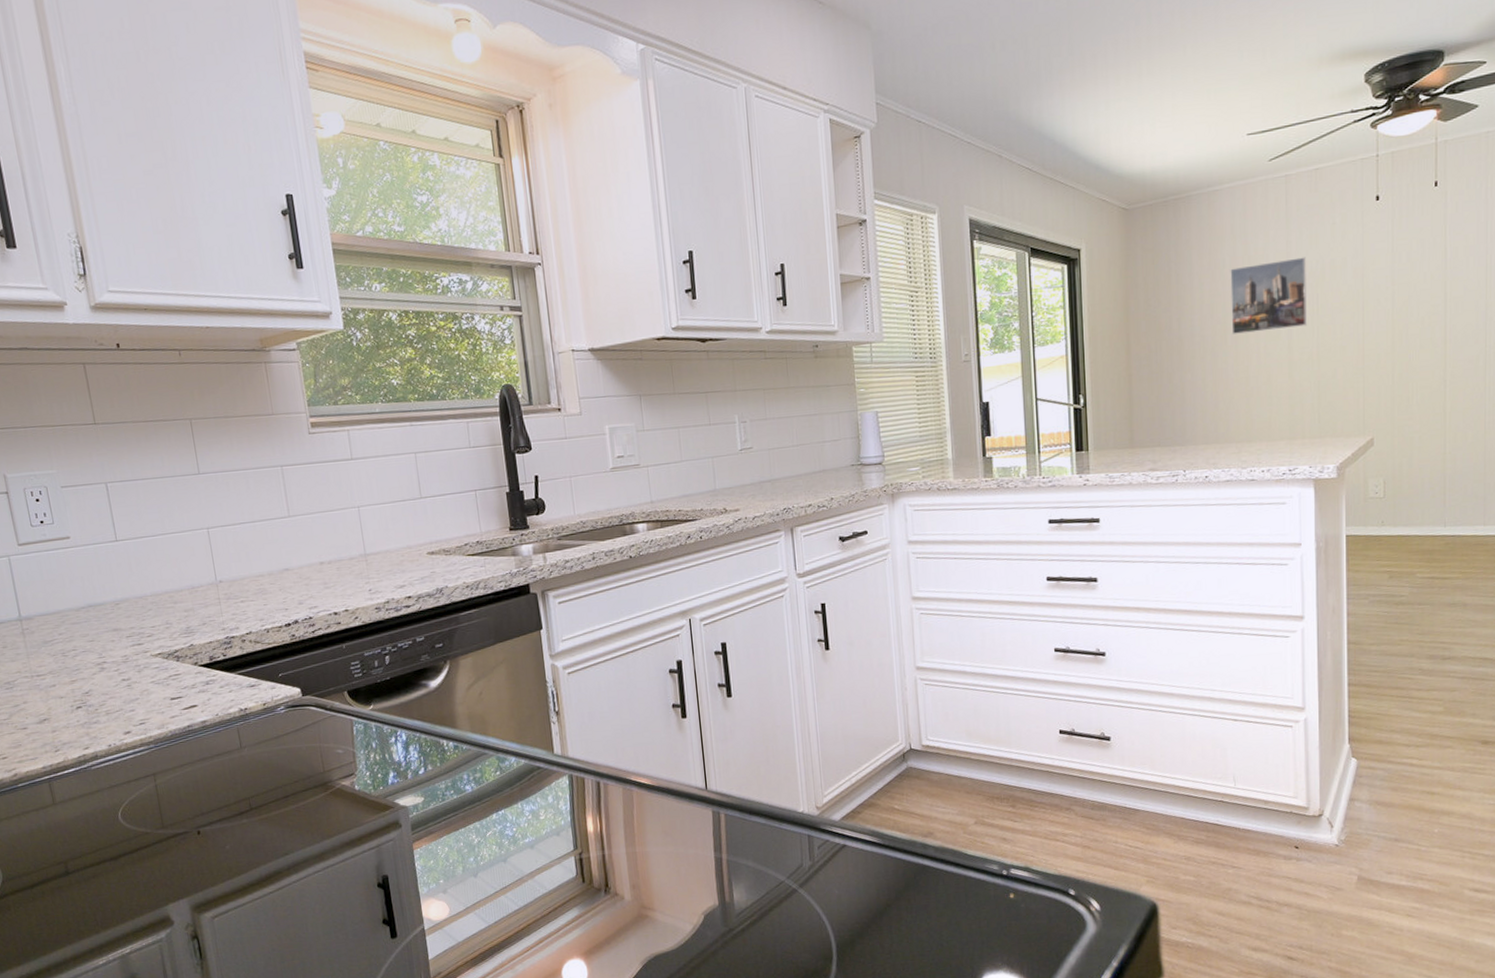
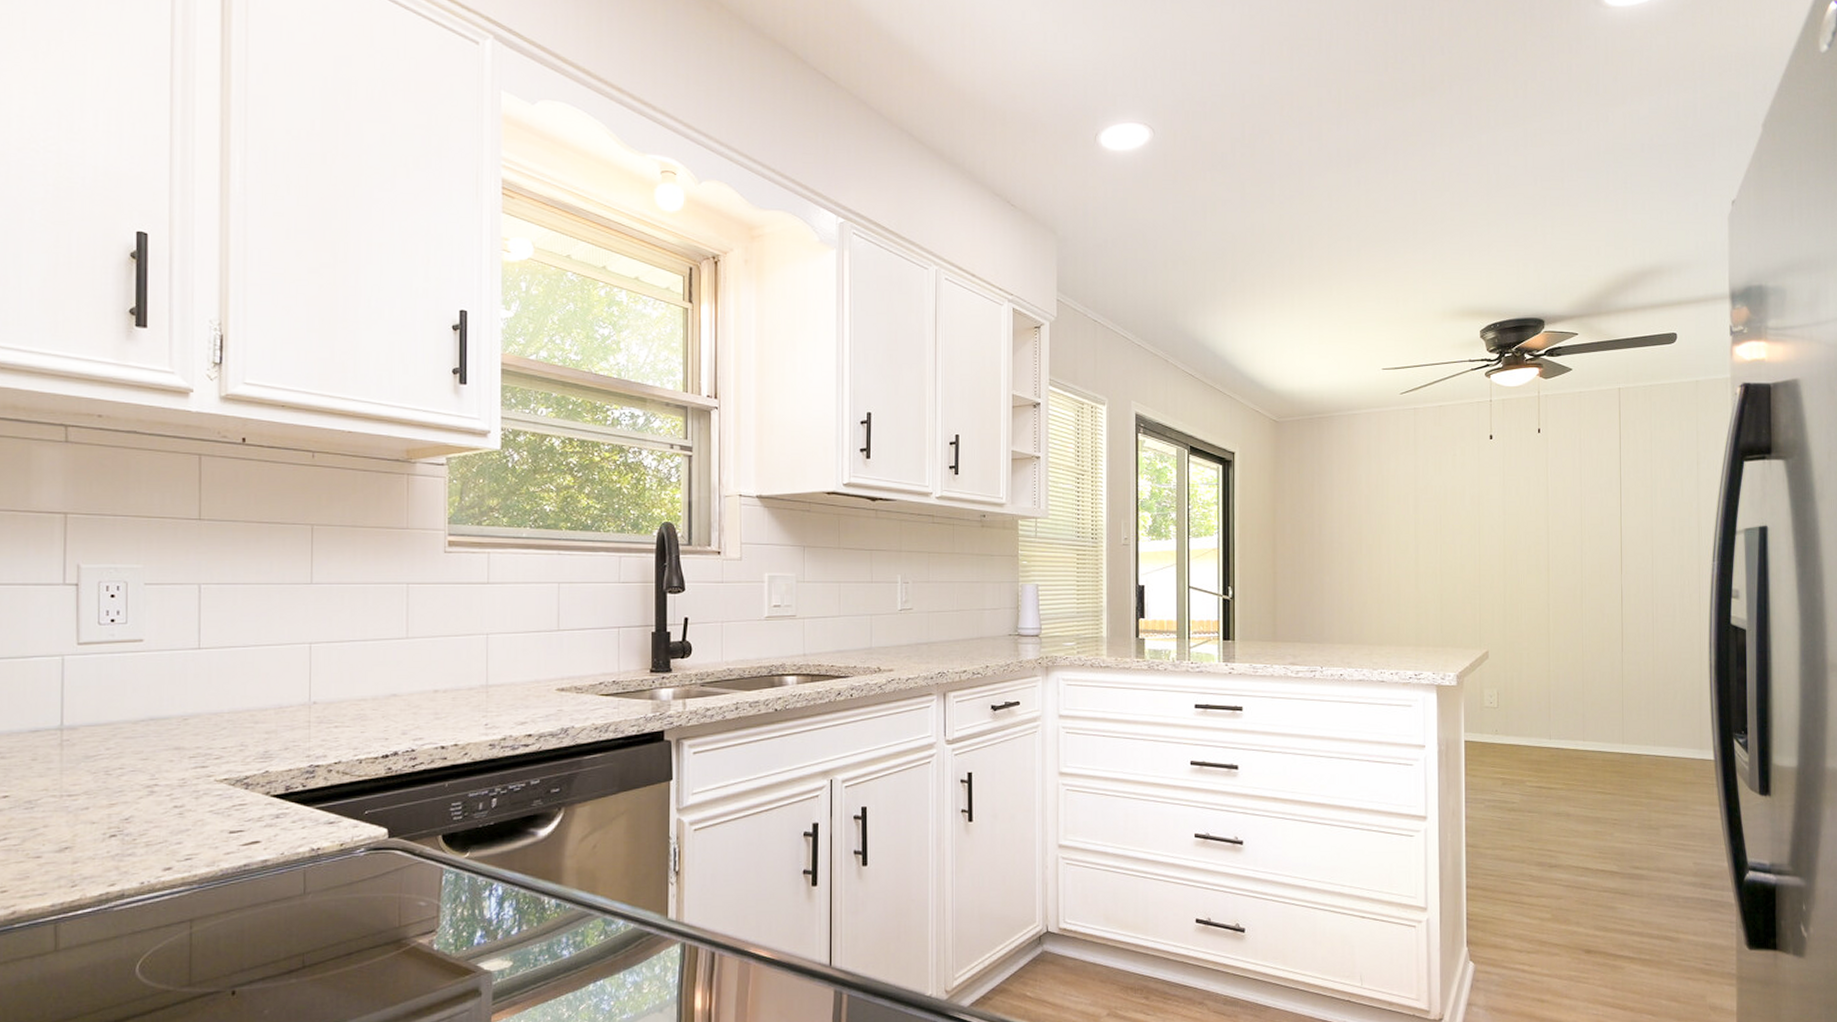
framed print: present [1230,257,1307,334] -> none [1366,481,1431,544]

